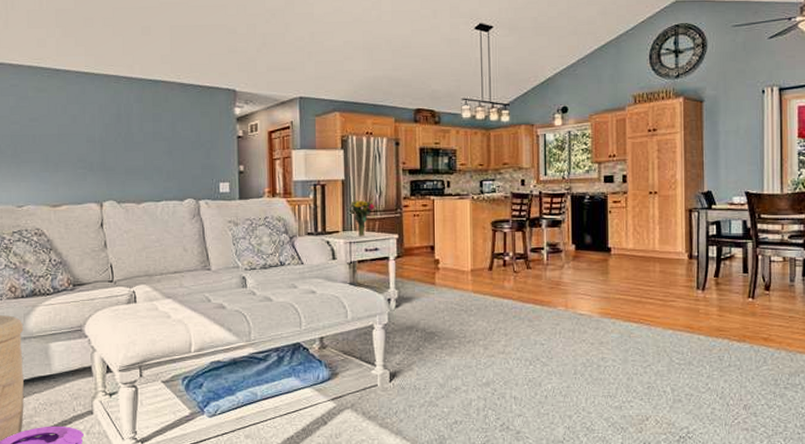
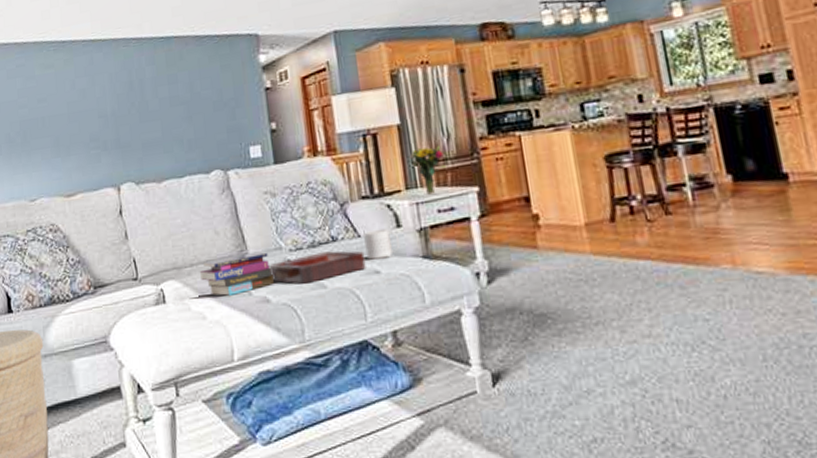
books: none [167,268,230,301] -> present [199,251,274,296]
decorative tray: none [226,273,305,296] -> present [268,250,366,284]
mug: none [306,259,334,282] -> present [363,228,401,260]

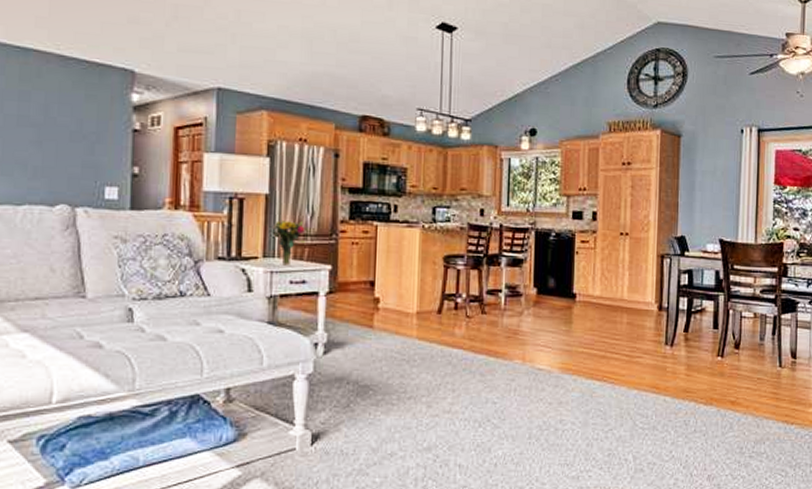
books: present [199,251,274,296] -> none [25,295,110,337]
decorative tray: present [268,250,366,284] -> none [106,305,211,334]
mug: present [363,228,401,260] -> none [212,290,249,319]

